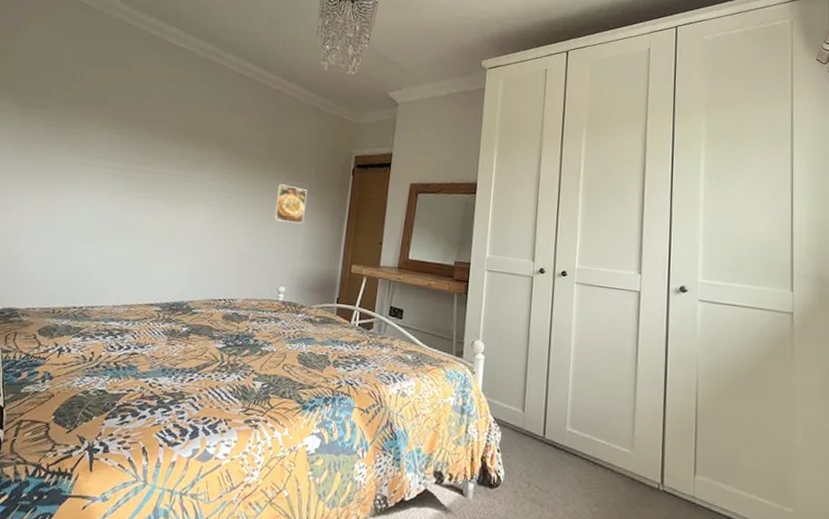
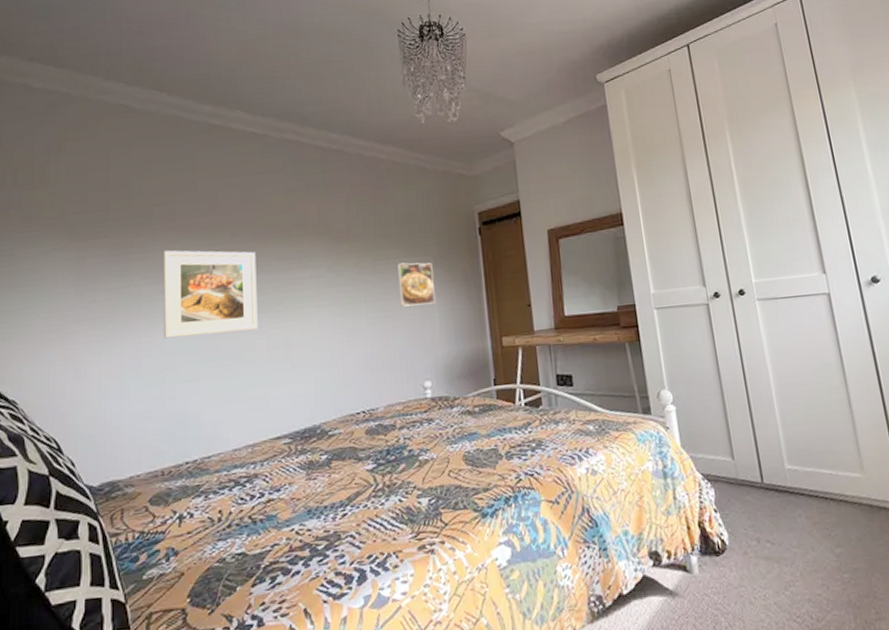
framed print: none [76,130,165,212] -> present [163,250,258,338]

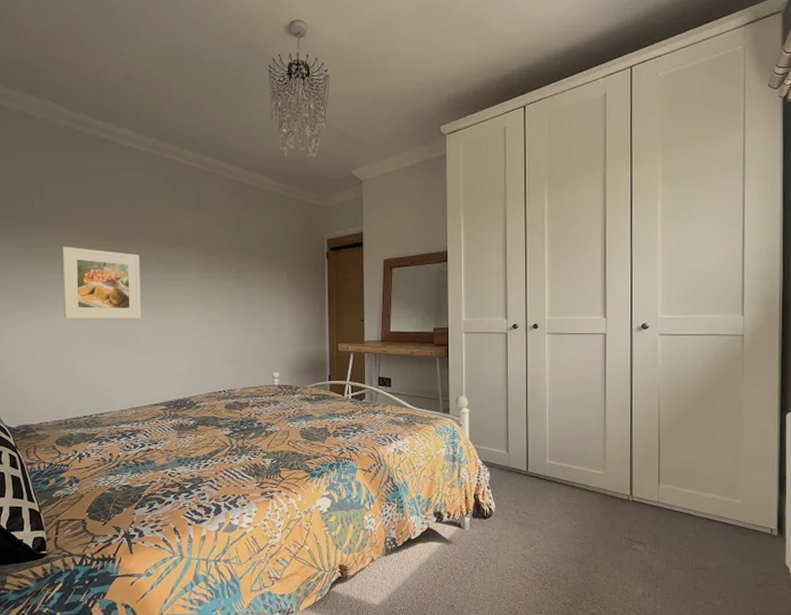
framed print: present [397,262,435,307] -> none [257,276,286,312]

